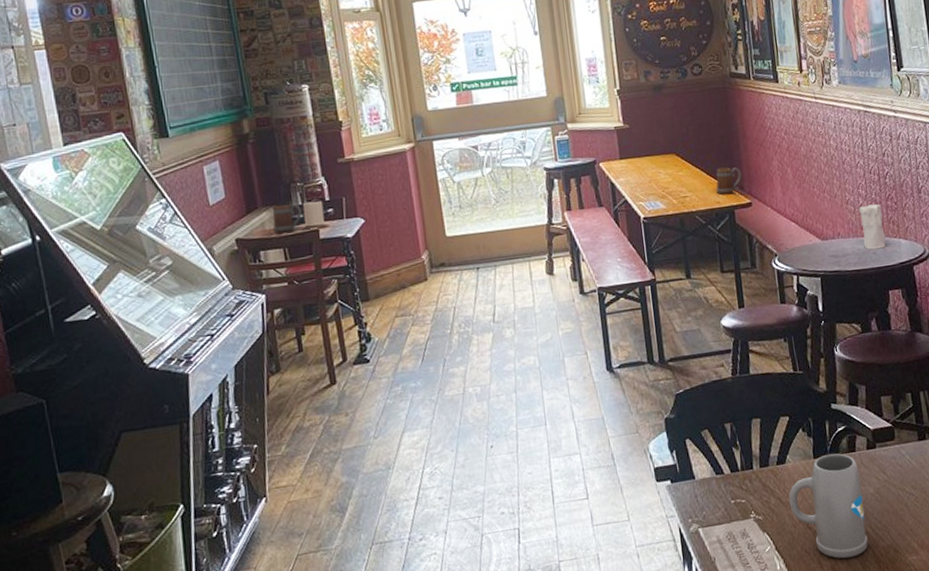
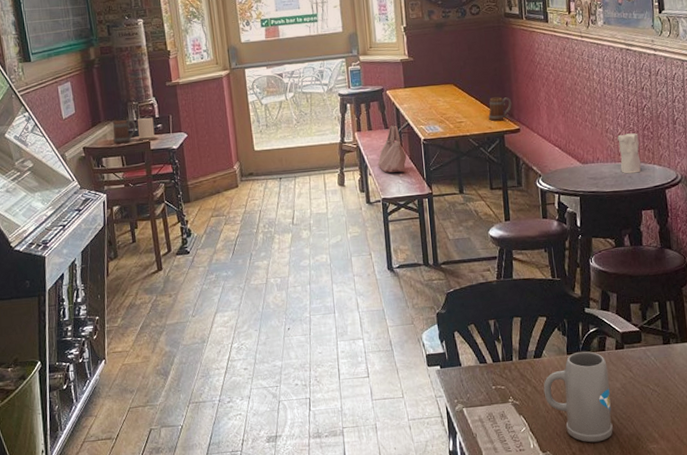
handbag: none [591,202,625,258] -> present [377,125,407,173]

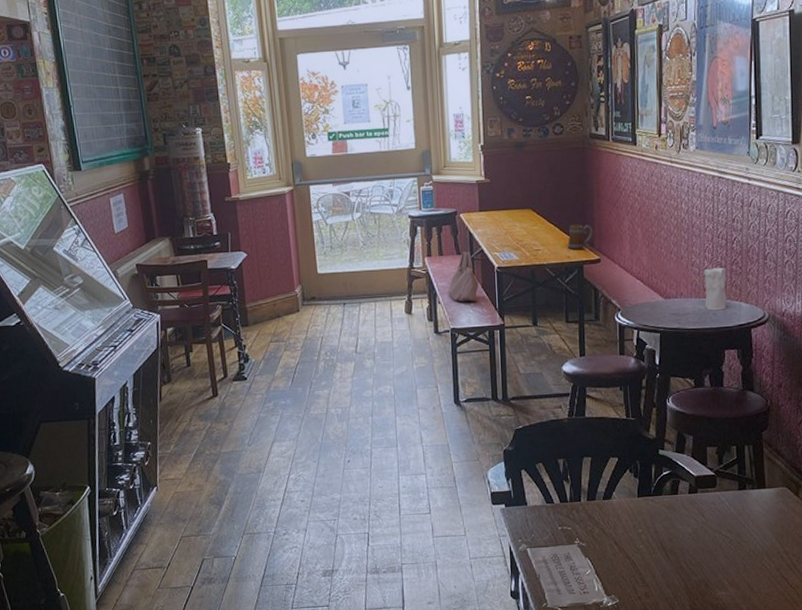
beer mug: present [113,119,136,145] -> none [168,236,193,263]
candle: present [134,117,160,140] -> none [190,234,217,259]
beer mug: present [543,351,613,443] -> none [611,494,681,588]

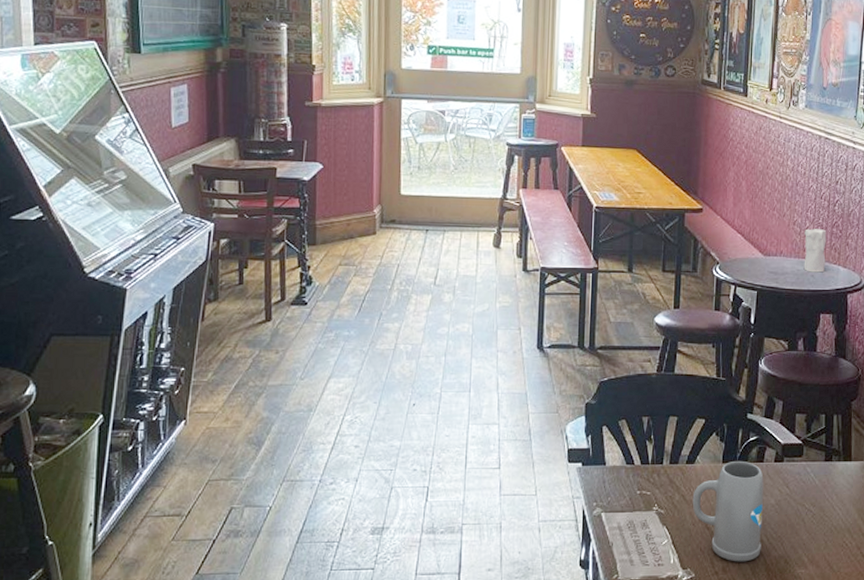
handbag: present [447,251,479,302] -> none [540,186,575,241]
beer mug: present [567,224,593,251] -> none [670,170,698,198]
beer mug: none [611,494,681,588] -> present [692,460,764,562]

